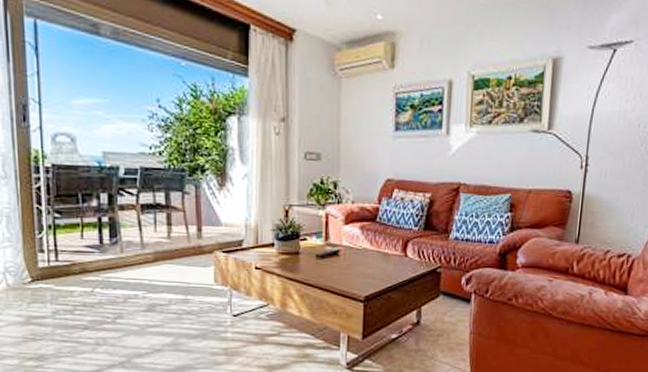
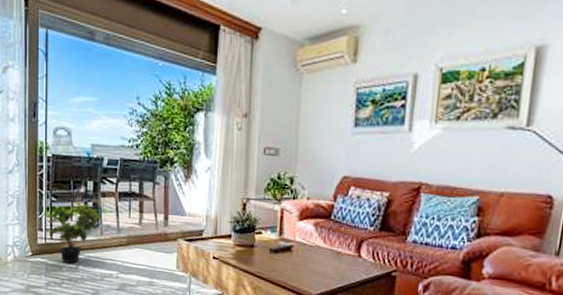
potted plant: none [48,216,120,287] -> present [46,201,101,263]

